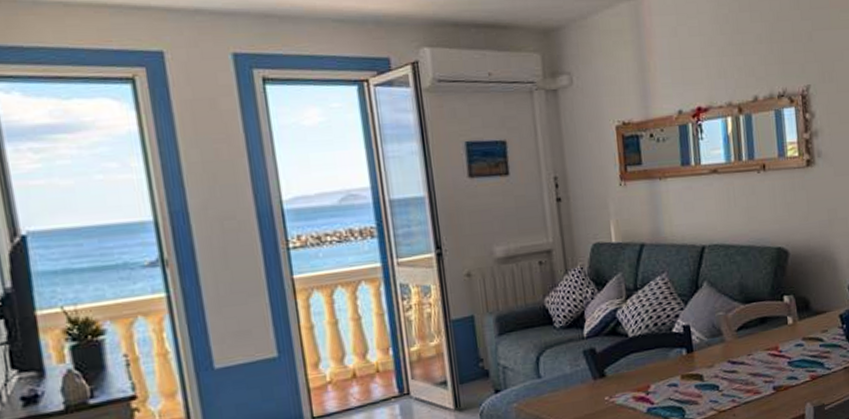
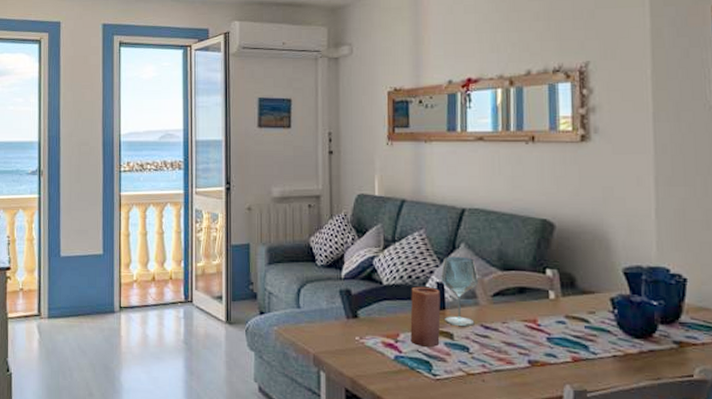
candle: none [658,331,691,394] -> present [410,286,441,347]
wine glass: none [685,295,723,367] -> present [440,256,479,326]

